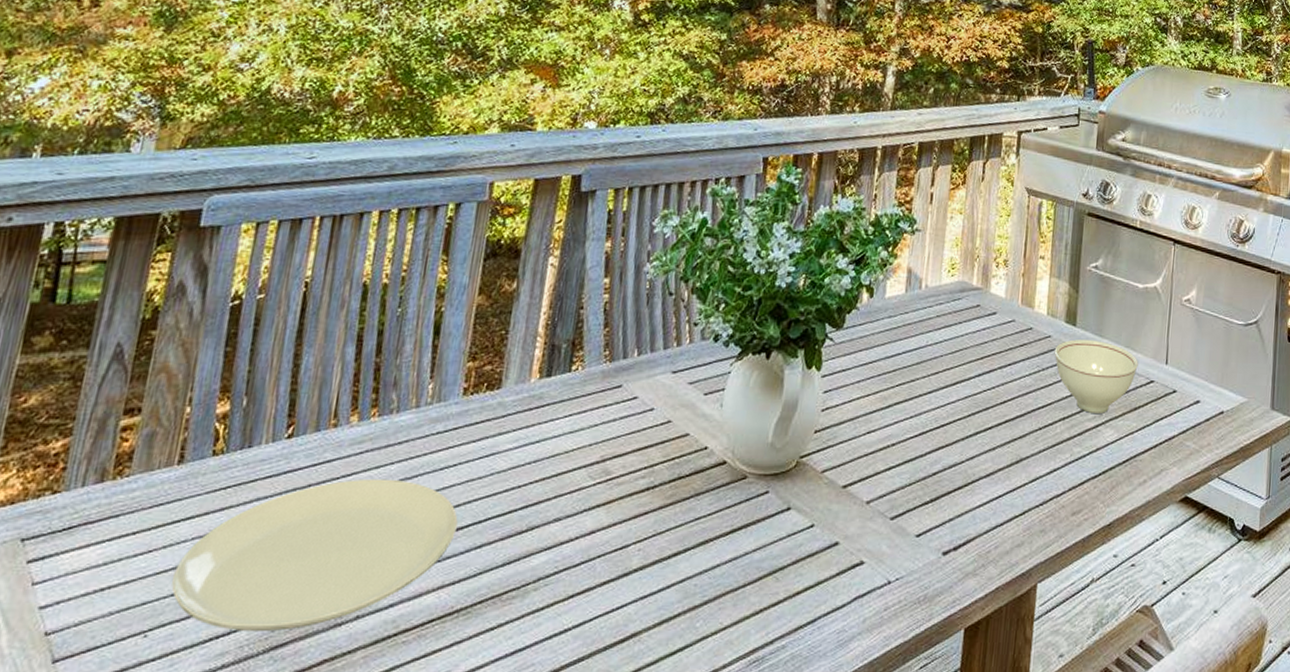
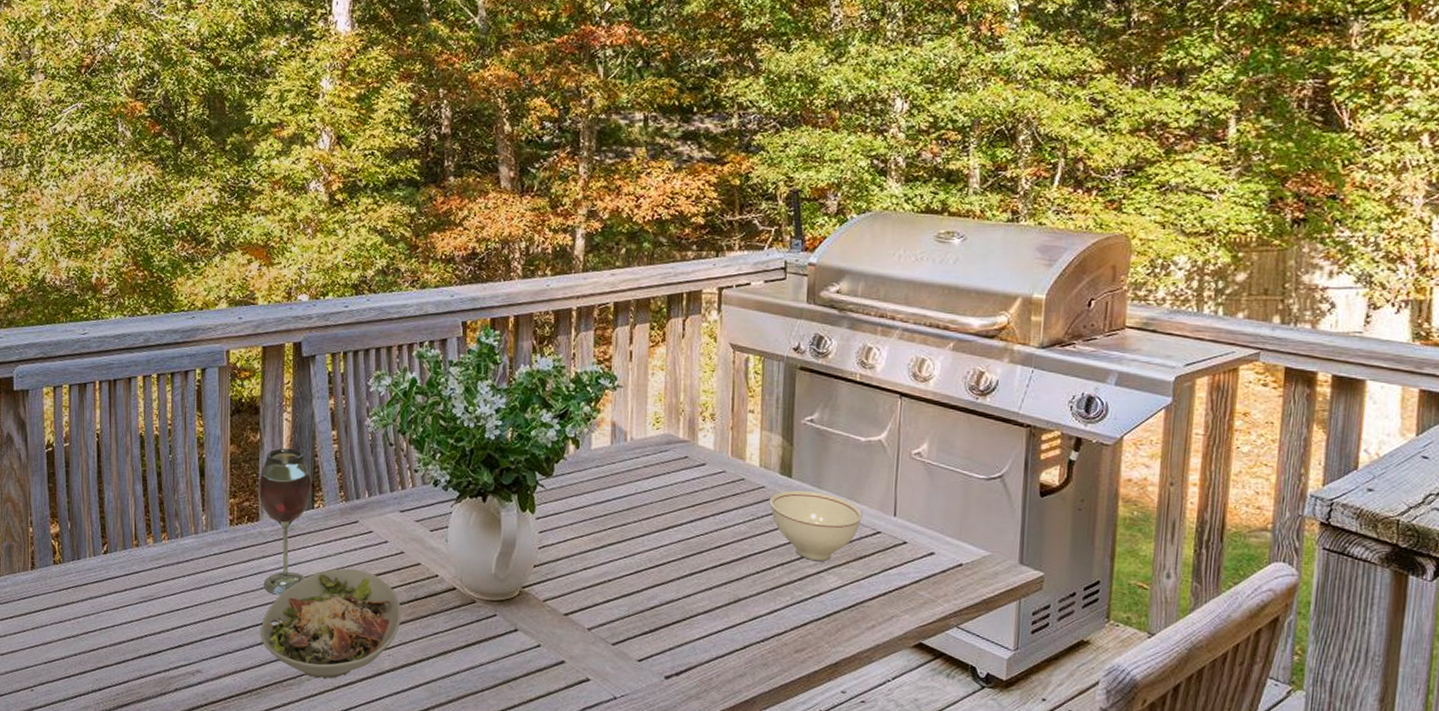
plate: present [171,478,458,631] -> none [43,587,240,695]
salad: none [481,443,661,587] -> present [260,568,402,680]
wineglass: none [495,298,573,482] -> present [259,448,312,595]

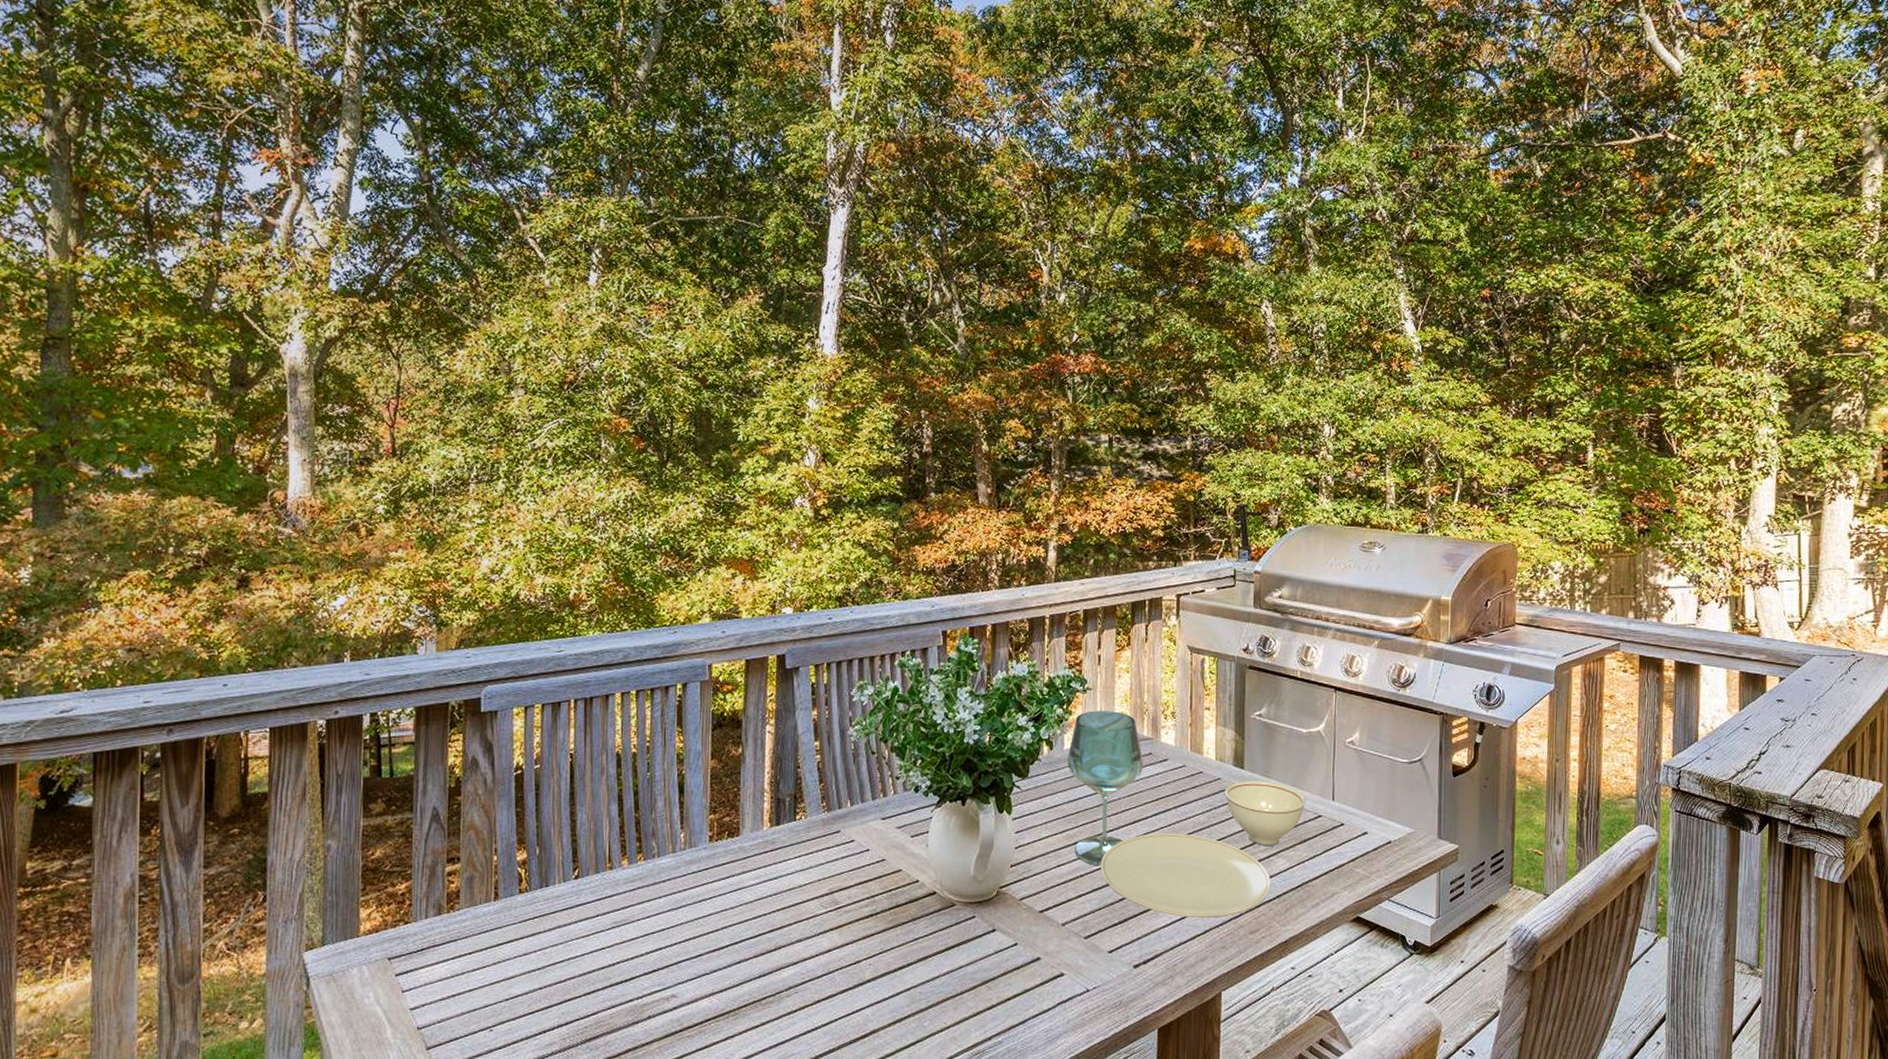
wineglass: present [259,448,312,595] -> none [740,760,794,911]
salad: present [260,568,402,680] -> none [739,879,883,994]
wine glass: none [595,409,678,572] -> present [1067,711,1143,866]
plate: none [629,541,821,634] -> present [1100,832,1271,918]

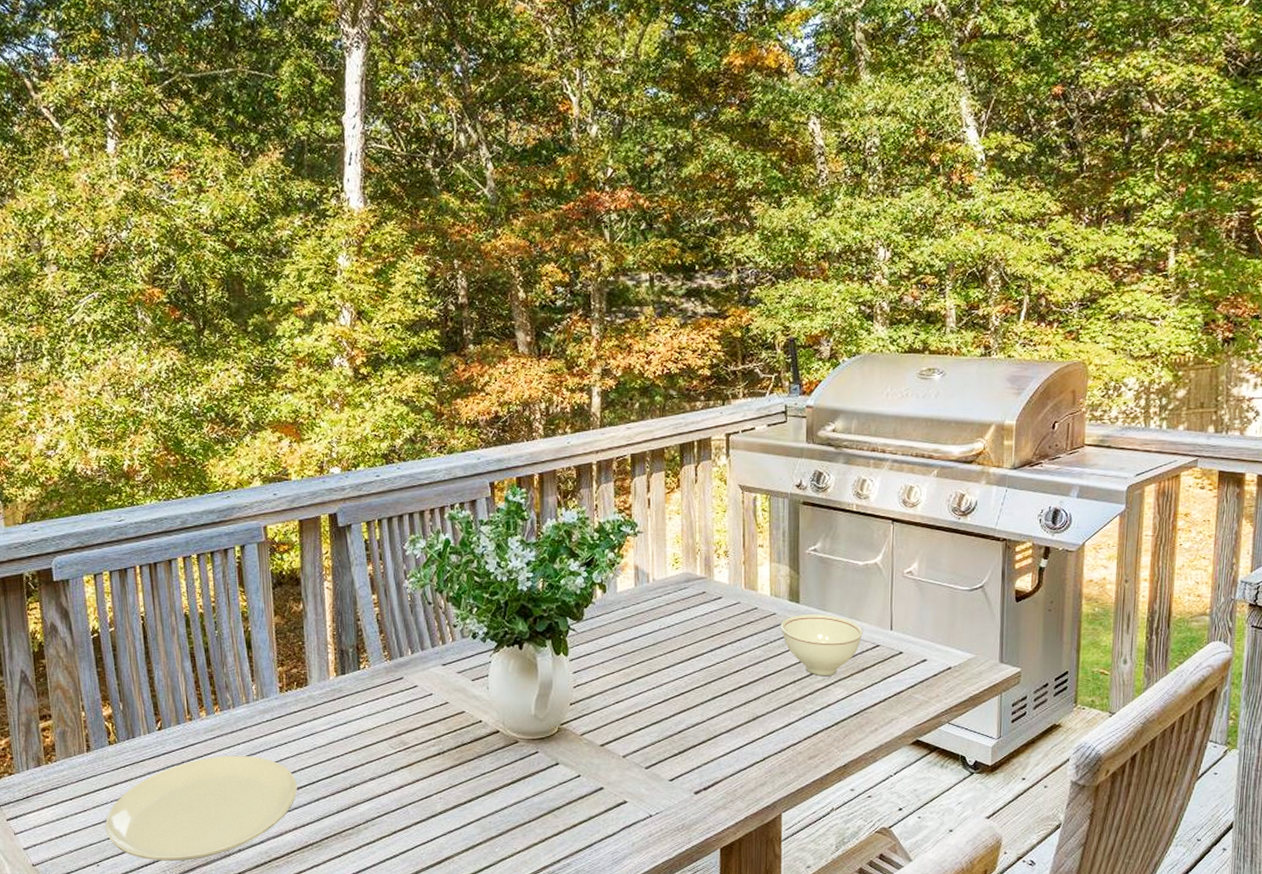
plate: none [505,909,718,1027] -> present [105,755,297,861]
wine glass: present [1067,711,1143,866] -> none [621,553,697,701]
plate: present [1100,832,1271,918] -> none [658,667,829,747]

